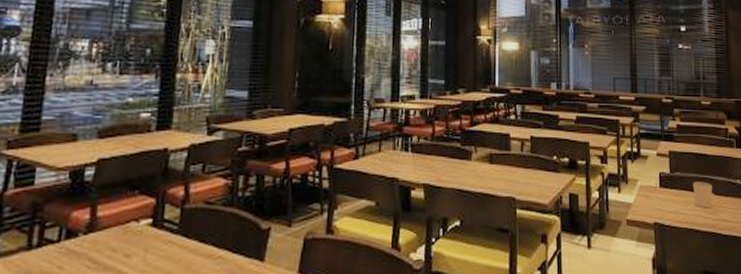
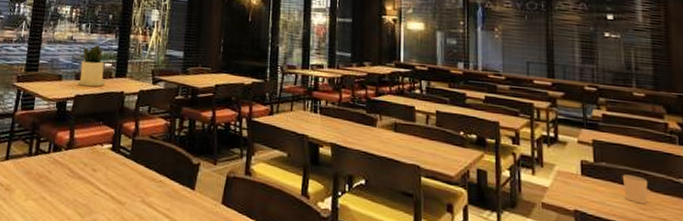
planter: none [101,89,141,146] -> present [78,44,105,88]

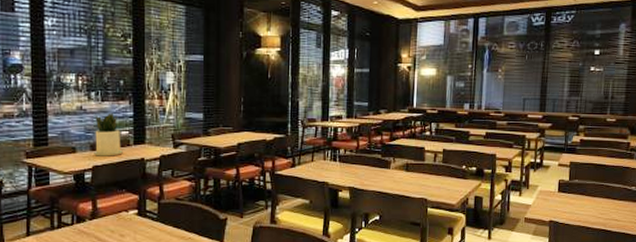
cup: present [622,174,650,205] -> none [589,188,609,210]

